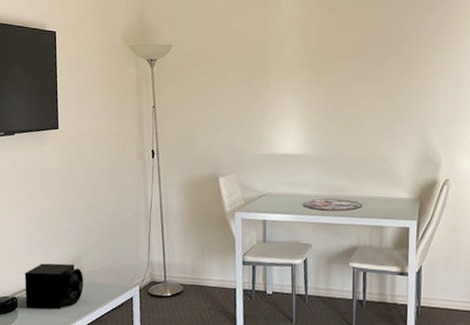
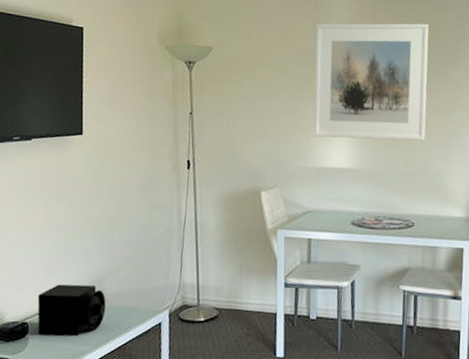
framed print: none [265,15,373,127] -> present [313,23,429,141]

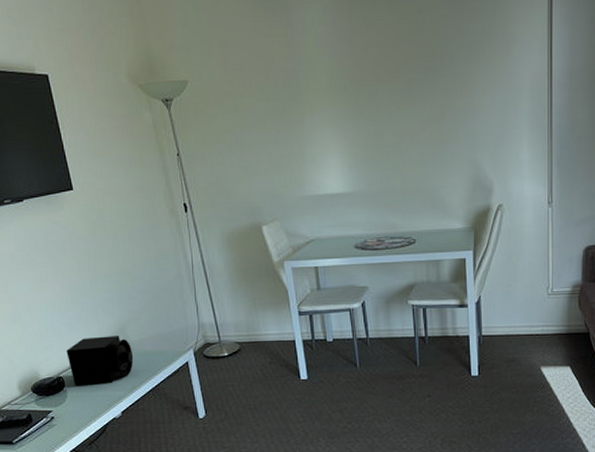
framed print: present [313,23,429,141] -> none [292,28,418,164]

